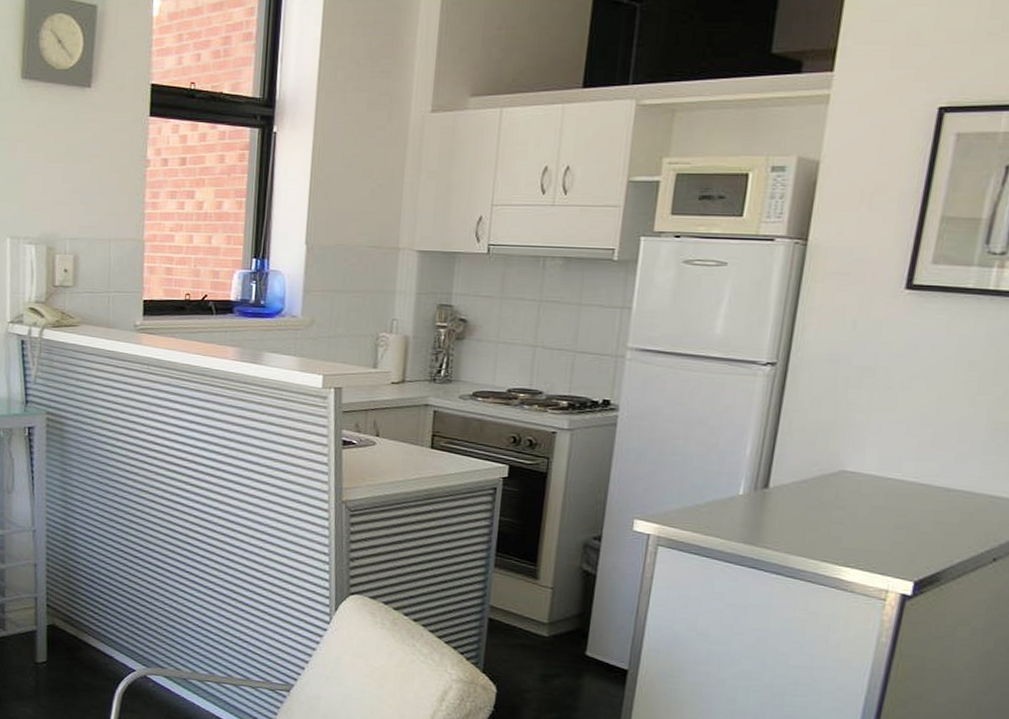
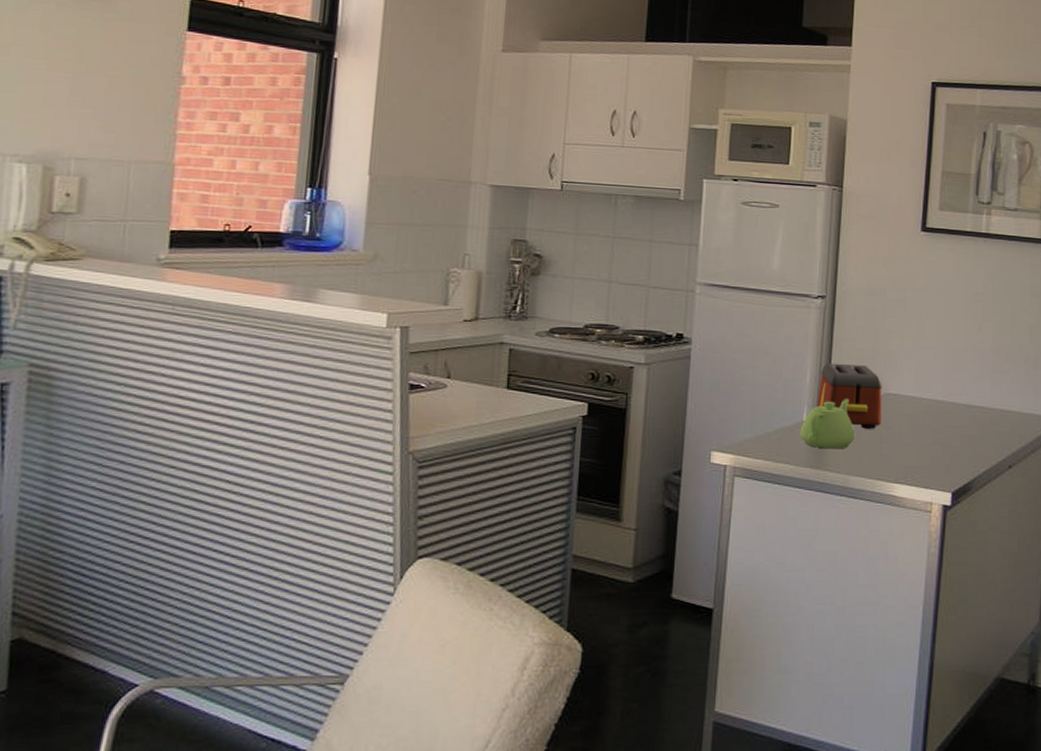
teapot: none [734,474,799,527] -> present [799,399,855,449]
toaster: none [757,435,838,508] -> present [817,363,882,429]

